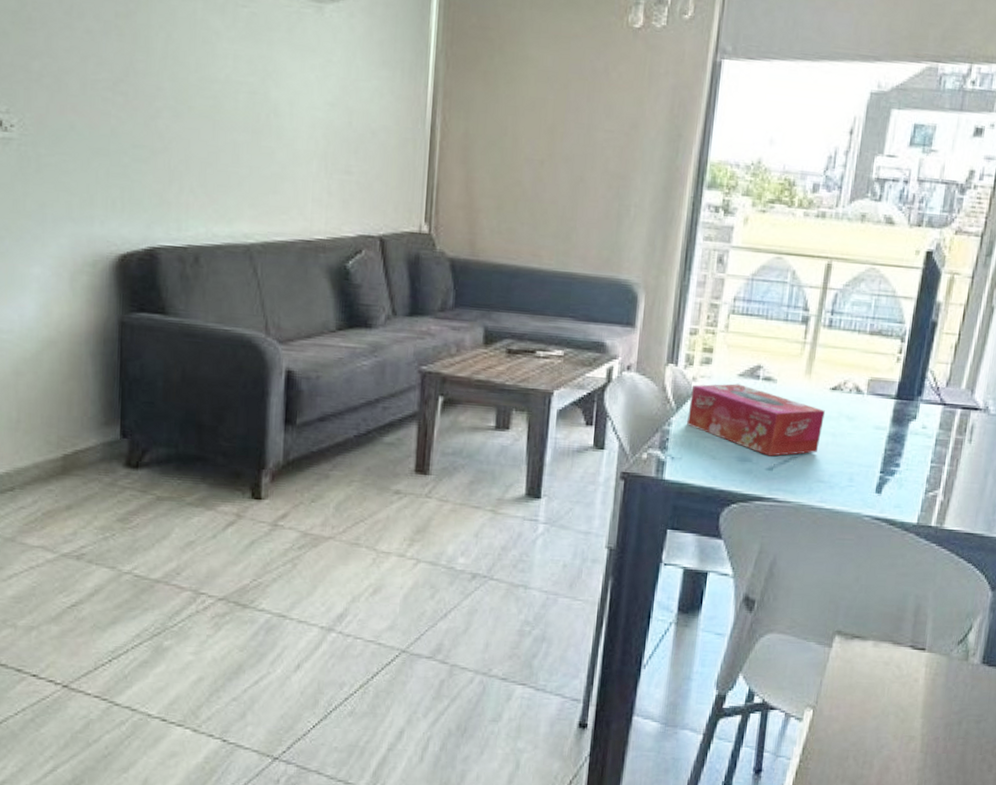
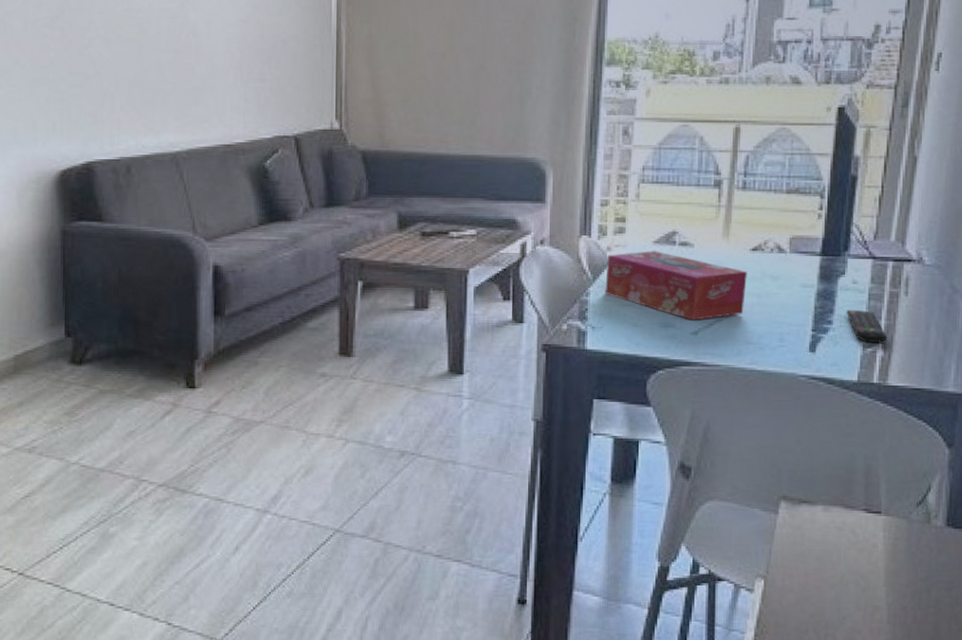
remote control: none [913,453,949,487] -> present [846,309,888,343]

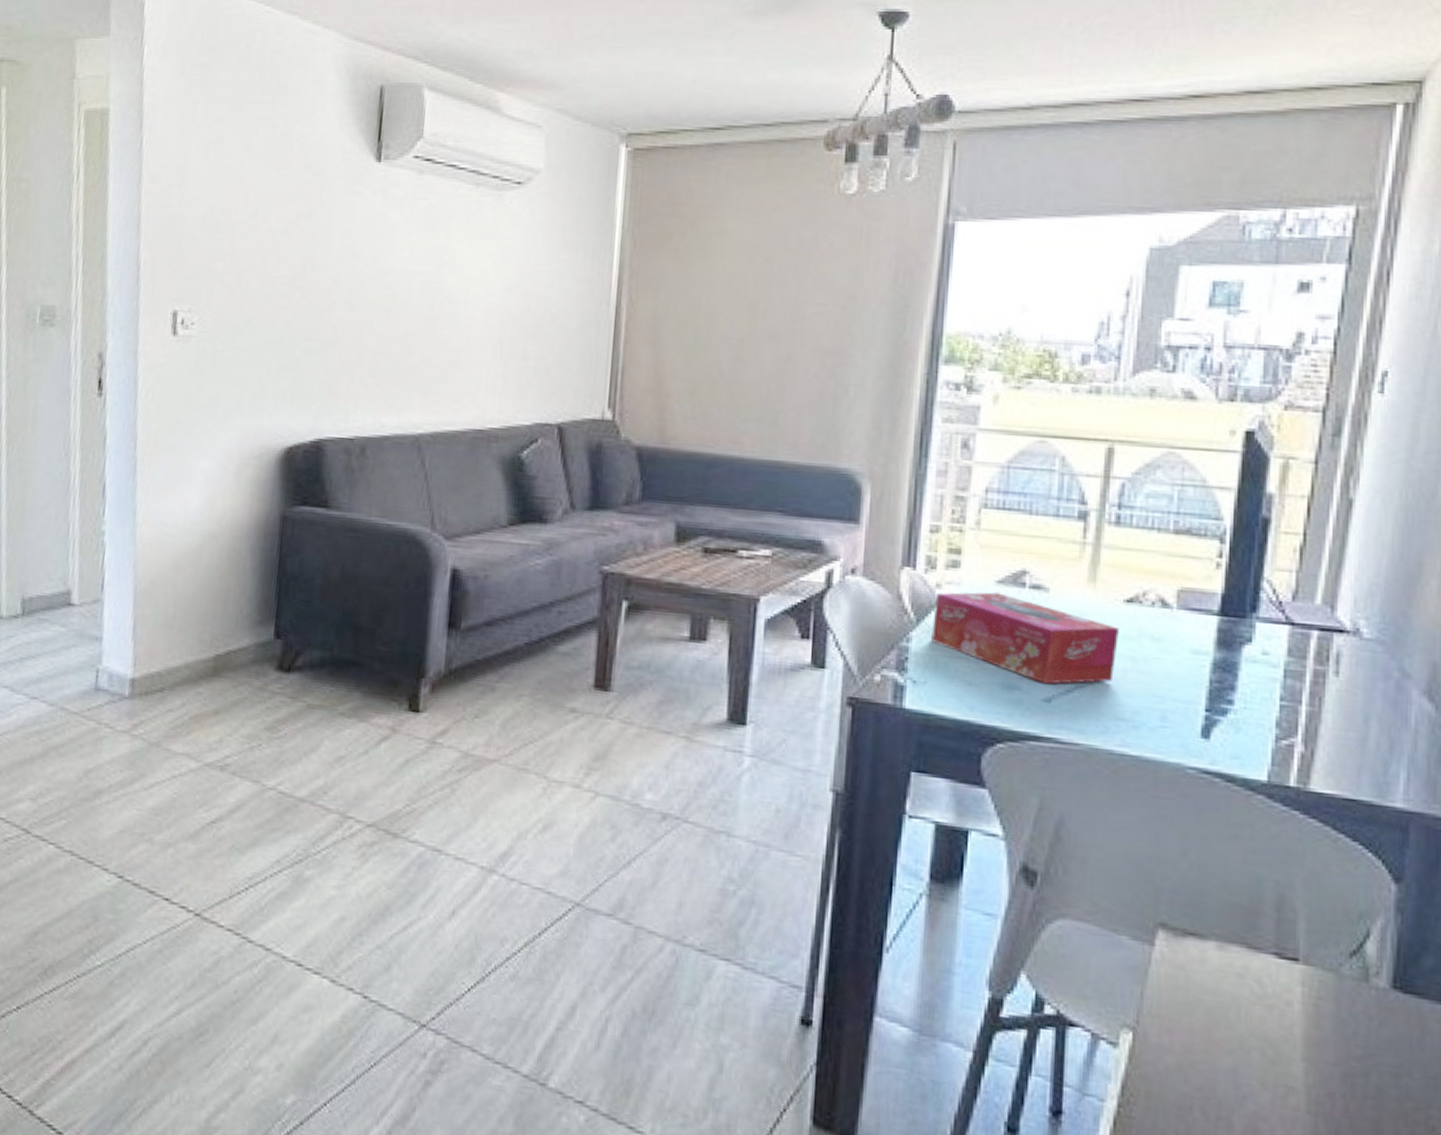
remote control: present [846,309,888,343] -> none [1252,687,1310,734]

